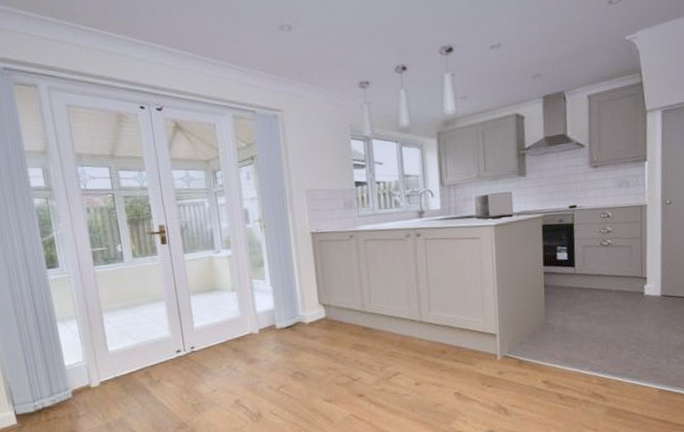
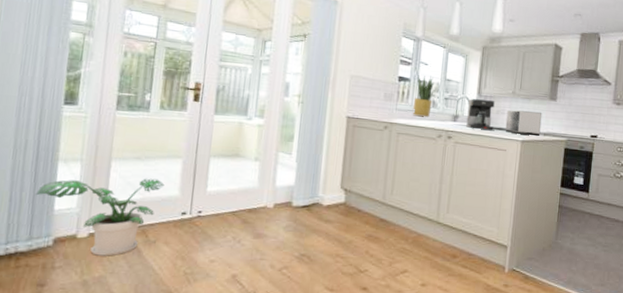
potted plant: none [46,323,155,401] -> present [36,178,165,256]
planter: none [373,174,396,220] -> present [412,75,436,118]
coffee maker: none [432,189,463,223] -> present [466,98,495,131]

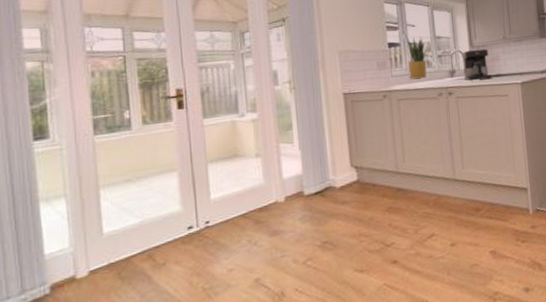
potted plant: present [36,178,165,256] -> none [20,198,163,293]
toaster: present [505,110,542,137] -> none [501,51,538,78]

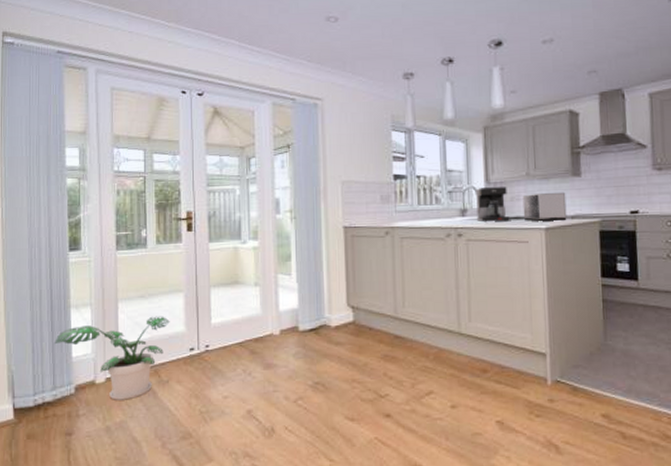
potted plant: none [20,198,163,293] -> present [55,316,170,400]
planter: present [406,36,428,79] -> none [413,168,437,216]
toaster: none [501,51,538,78] -> present [522,192,567,222]

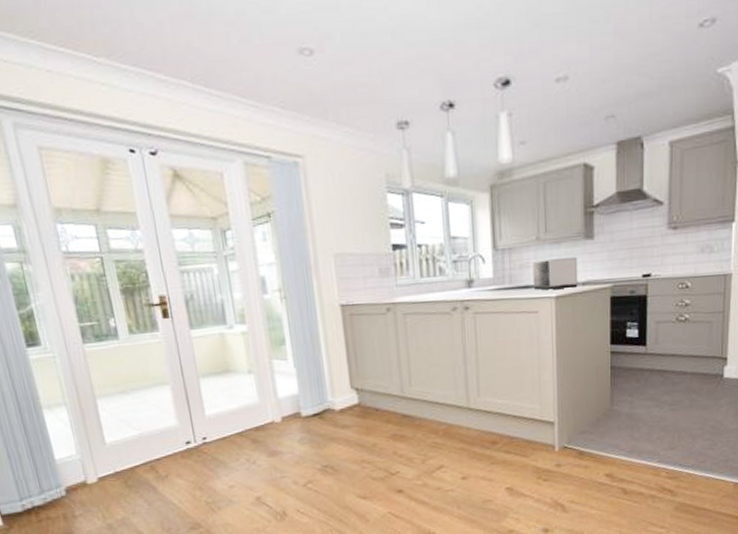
potted plant: present [55,316,170,400] -> none [31,411,160,499]
coffee maker: present [476,187,510,223] -> none [483,253,519,294]

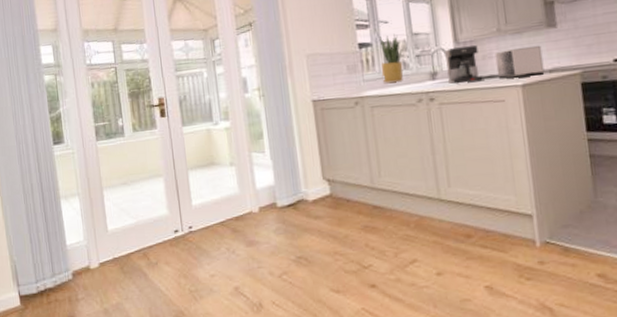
planter: none [414,236,440,290] -> present [378,33,404,84]
coffee maker: none [483,253,519,294] -> present [445,45,483,85]

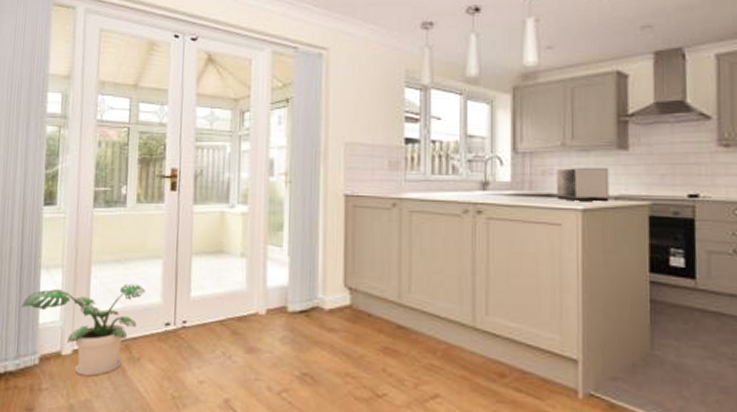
potted plant: none [49,201,153,284] -> present [22,283,146,376]
planter: present [378,33,404,84] -> none [426,132,455,188]
coffee maker: present [445,45,483,85] -> none [501,158,540,199]

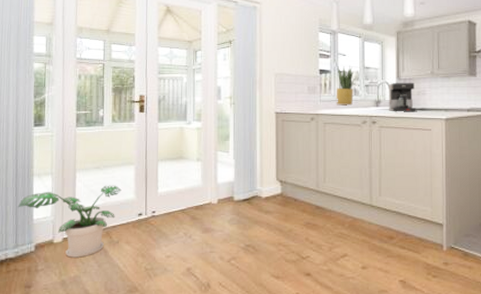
planter: none [426,132,455,188] -> present [336,65,356,106]
coffee maker: none [501,158,540,199] -> present [389,83,416,112]
toaster: present [556,167,610,203] -> none [427,88,464,113]

